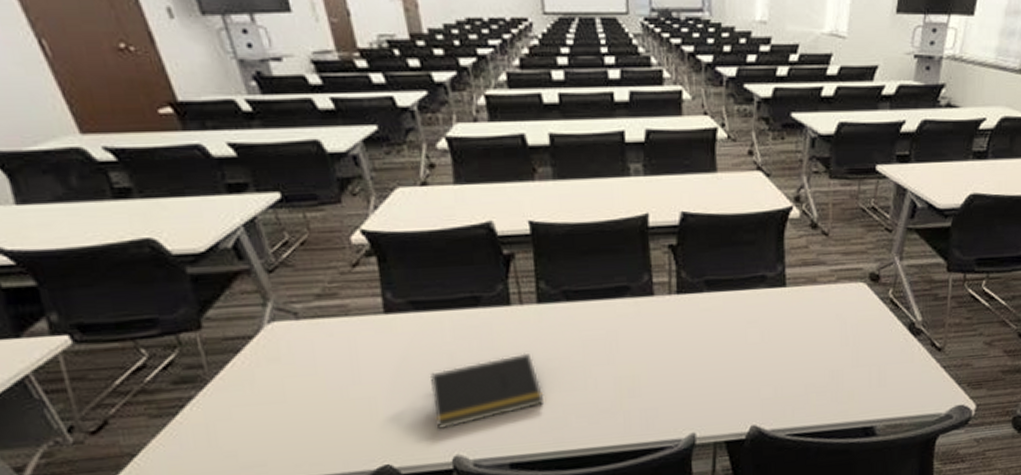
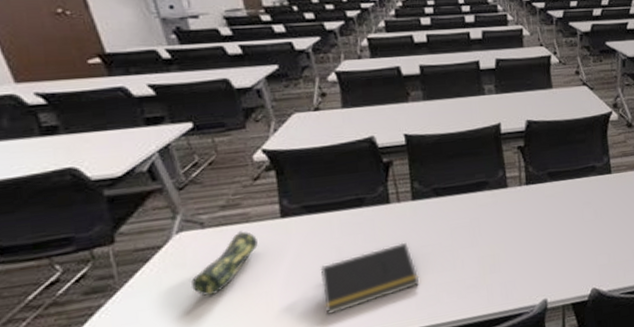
pencil case: none [286,325,359,397] -> present [191,231,258,296]

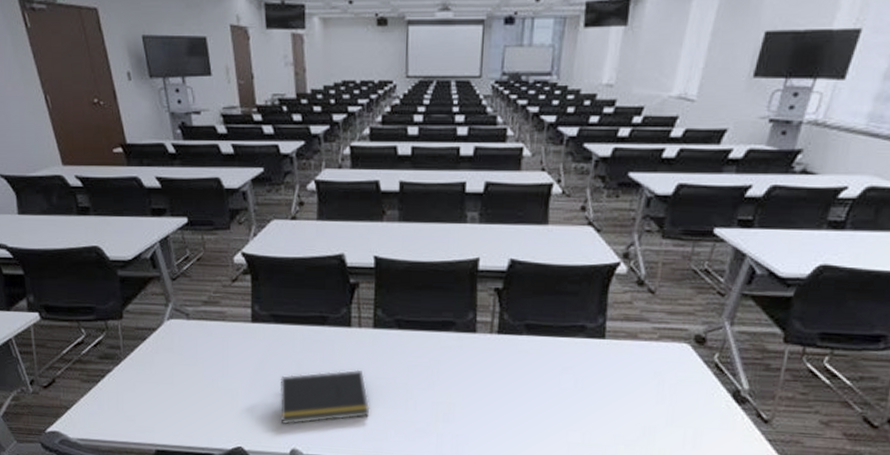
pencil case: present [191,231,258,296] -> none [175,328,230,382]

